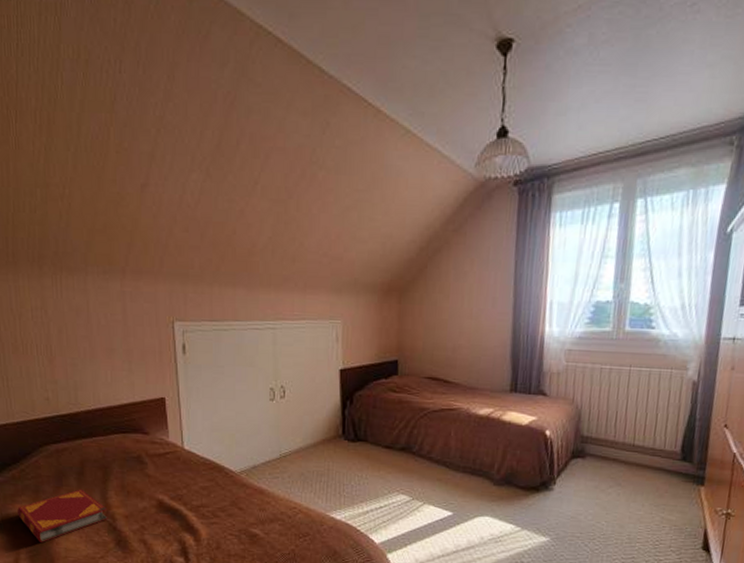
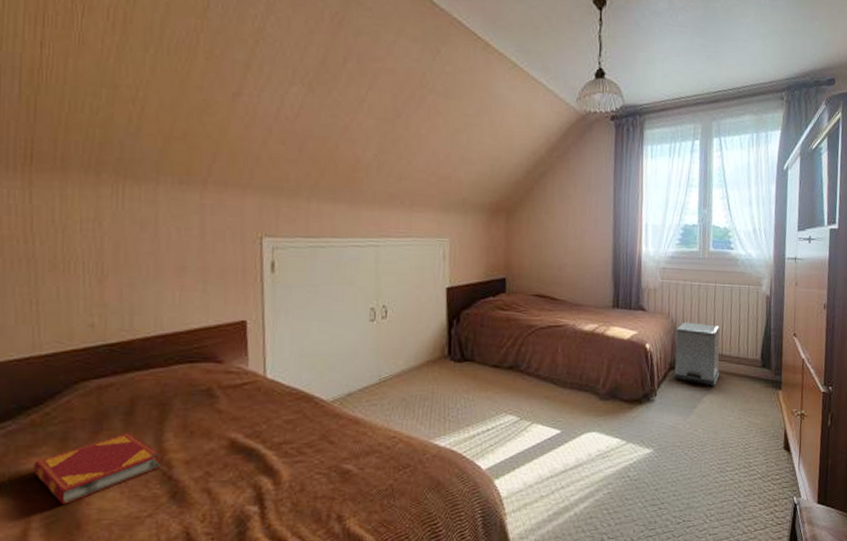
trash can: none [576,408,633,478] -> present [674,322,720,386]

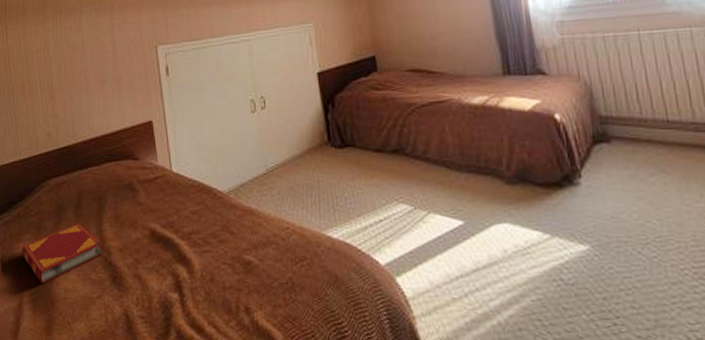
trash can: present [674,322,720,386] -> none [593,82,670,163]

